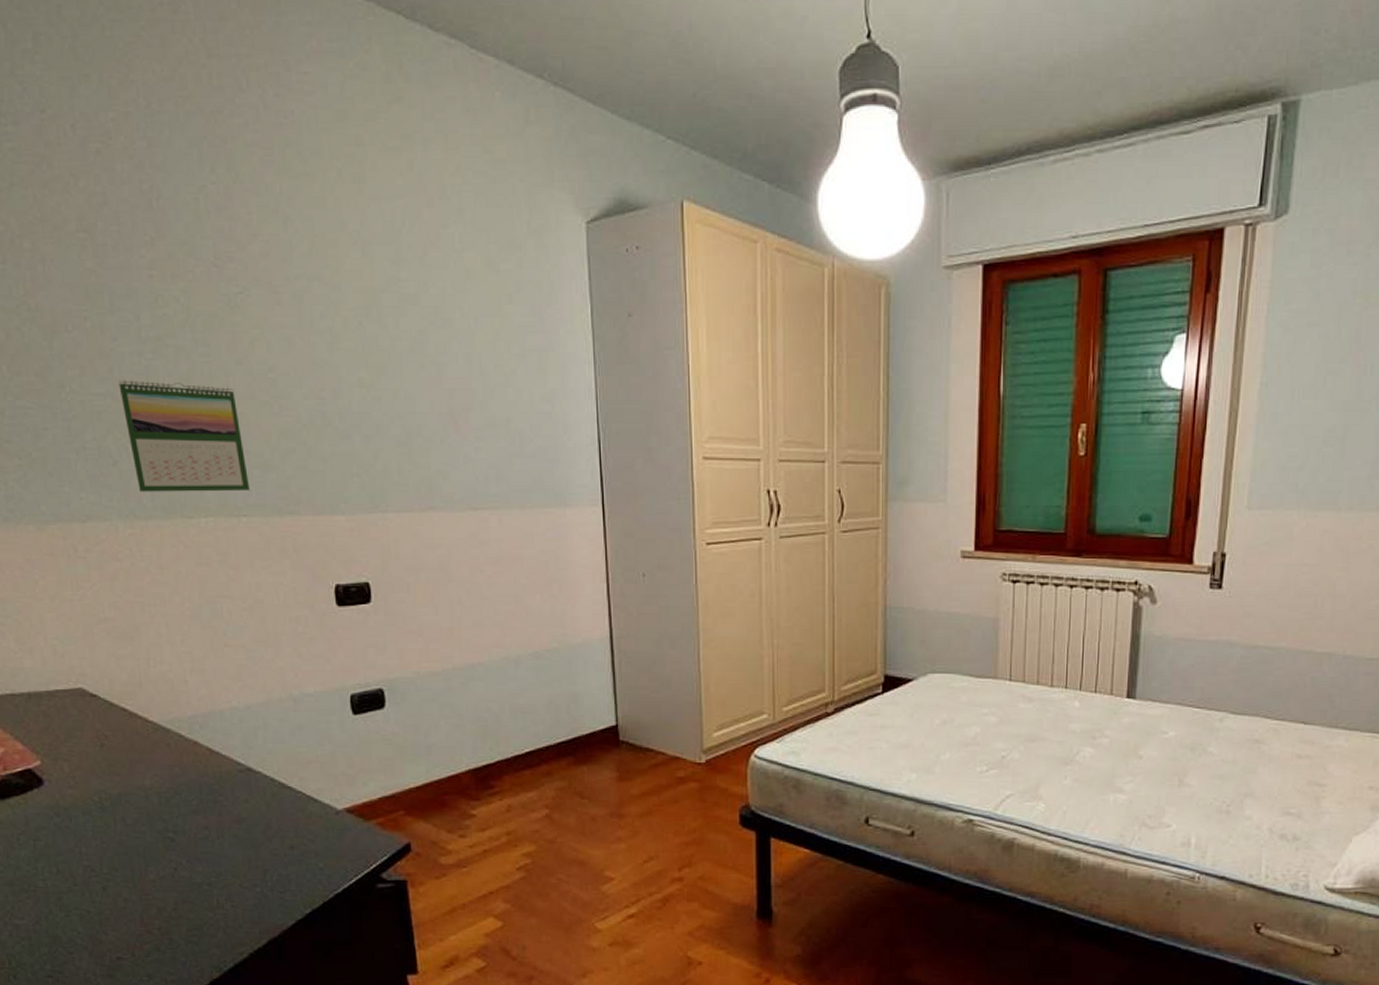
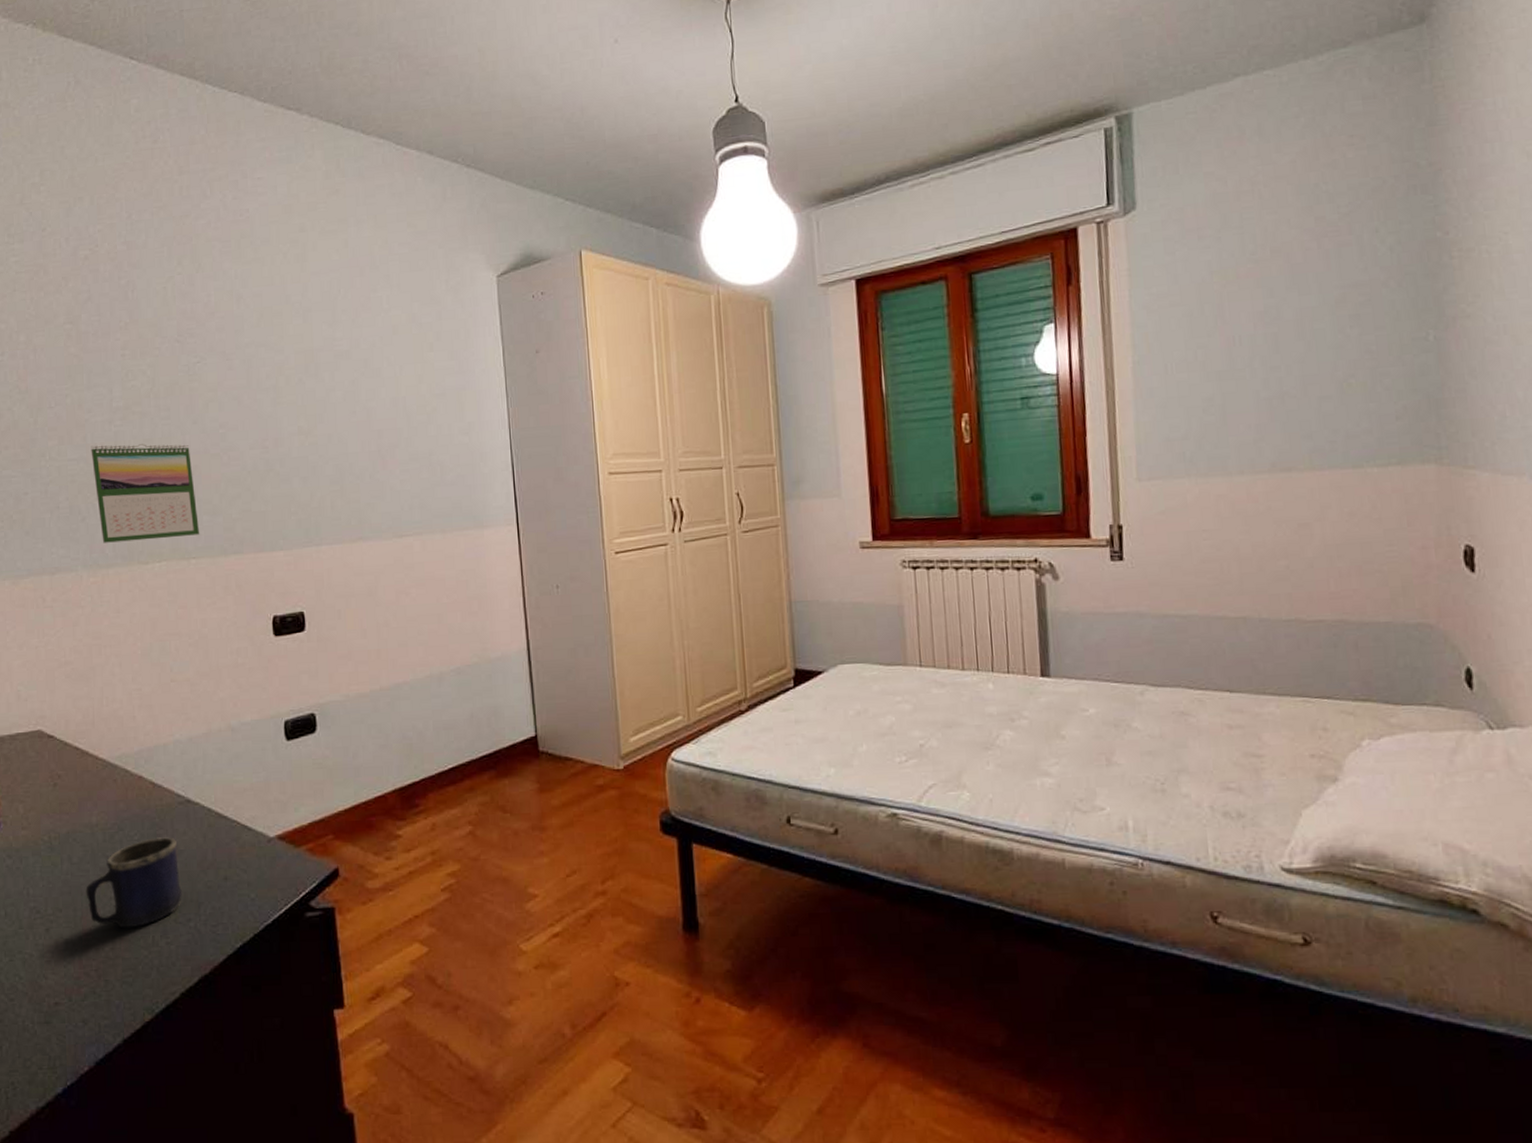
mug: none [143,804,247,891] -> present [86,837,182,929]

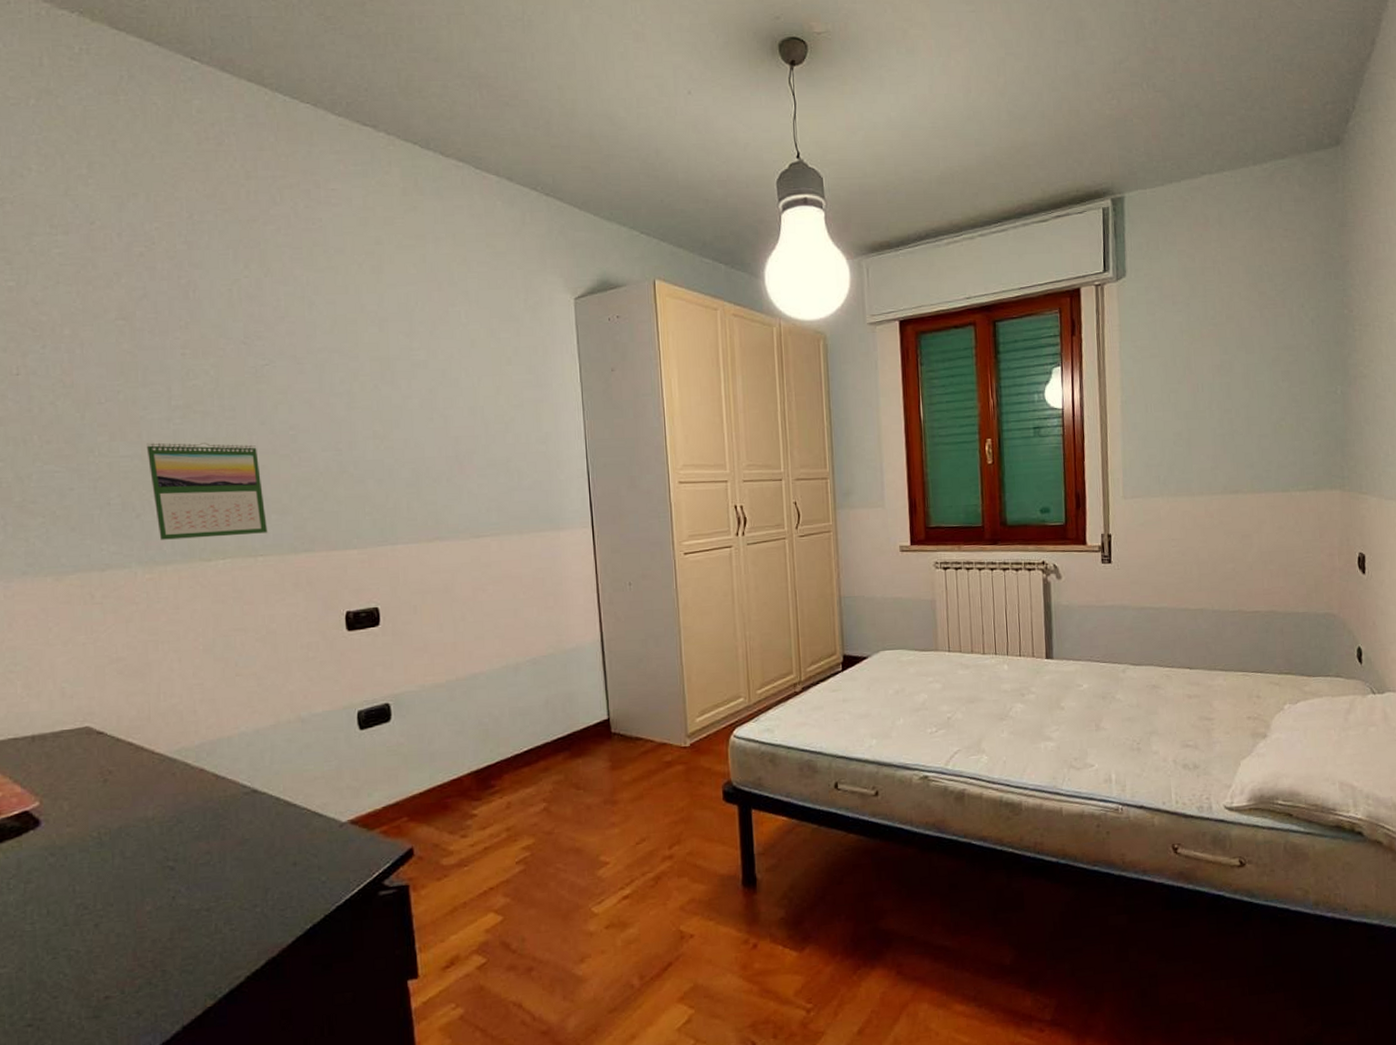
mug: present [86,837,182,929] -> none [140,827,248,919]

